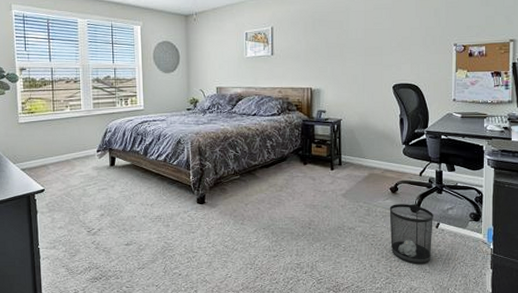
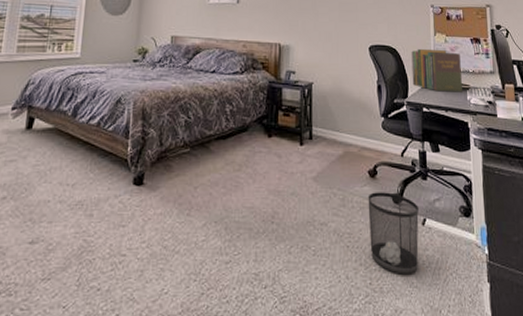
books: none [432,84,480,121] -> present [411,48,462,92]

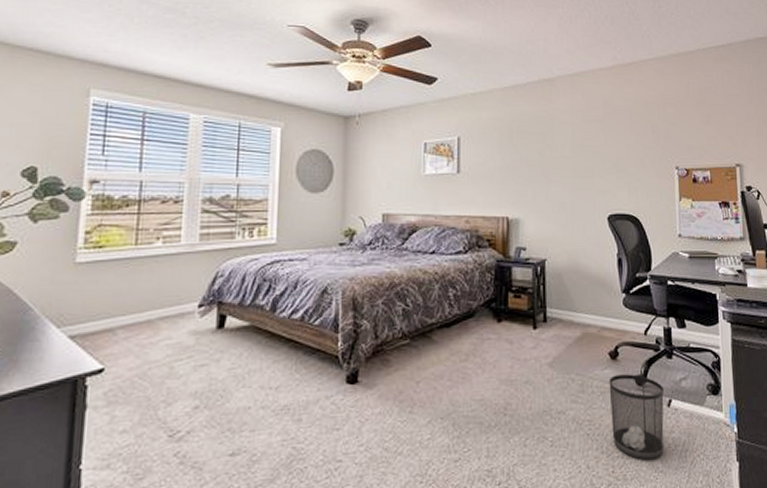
books: present [411,48,462,92] -> none [654,215,710,263]

